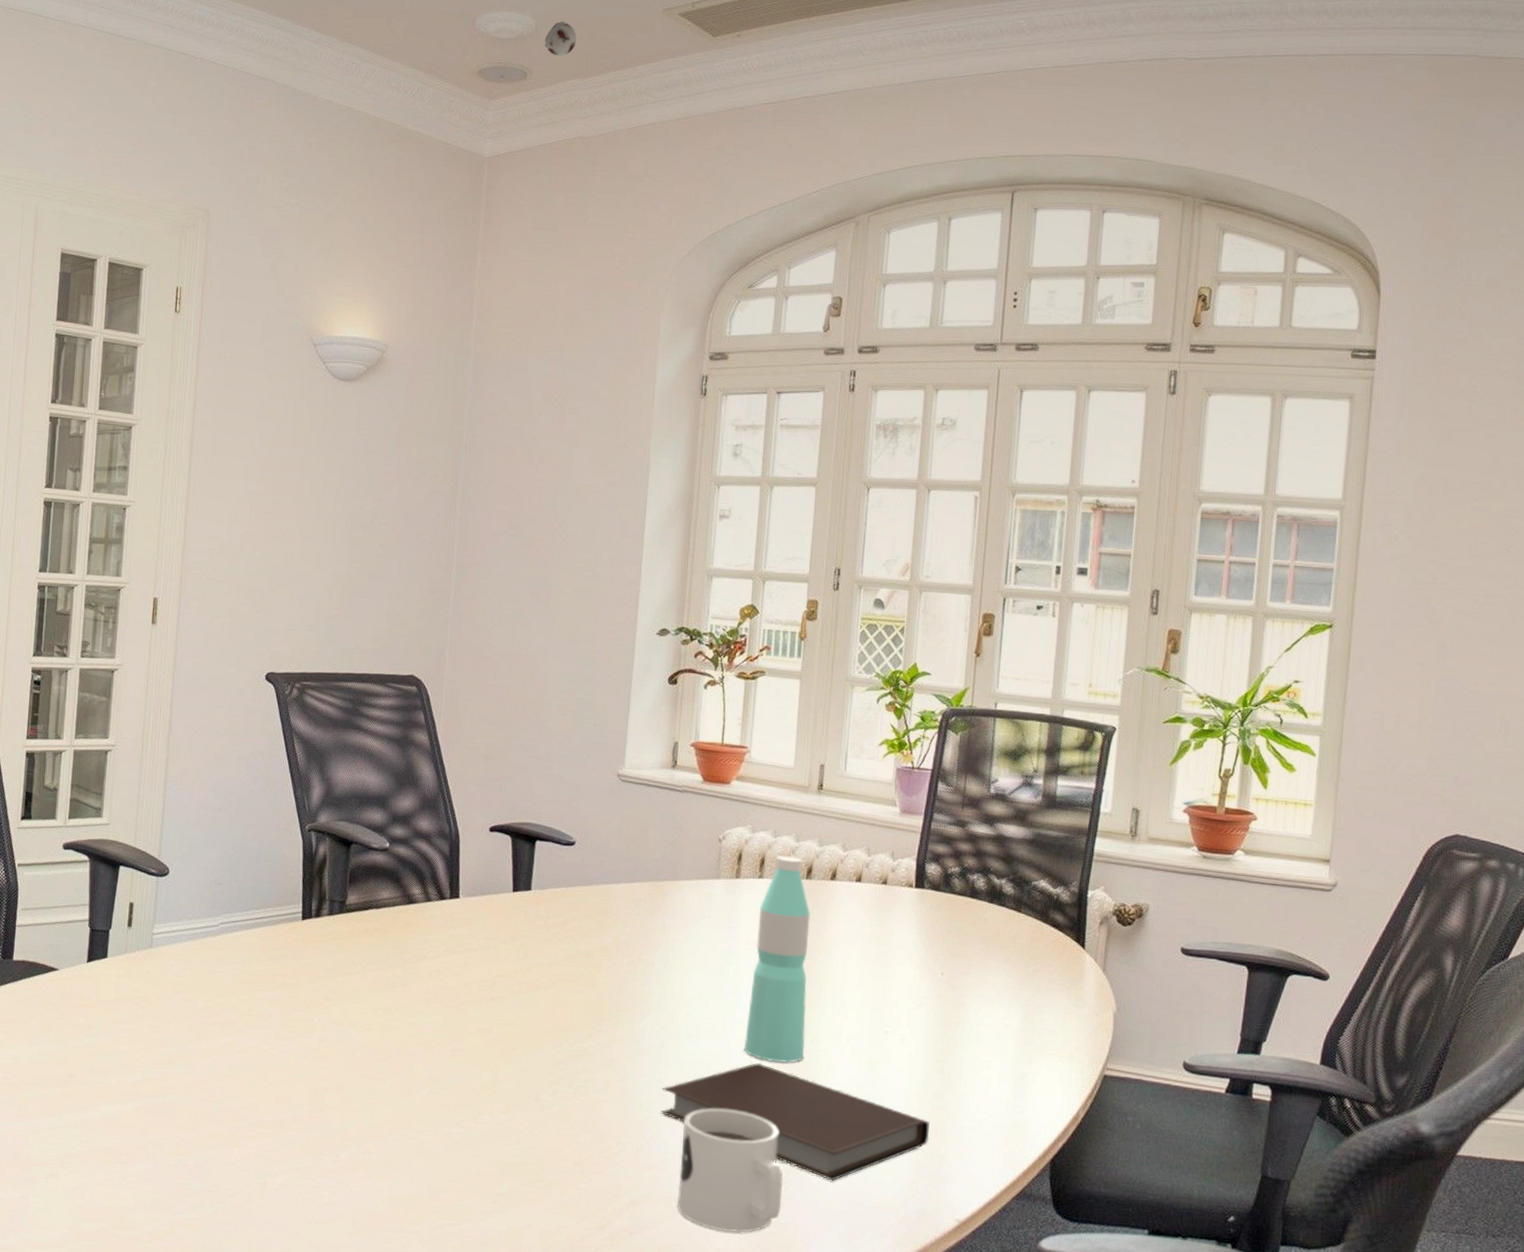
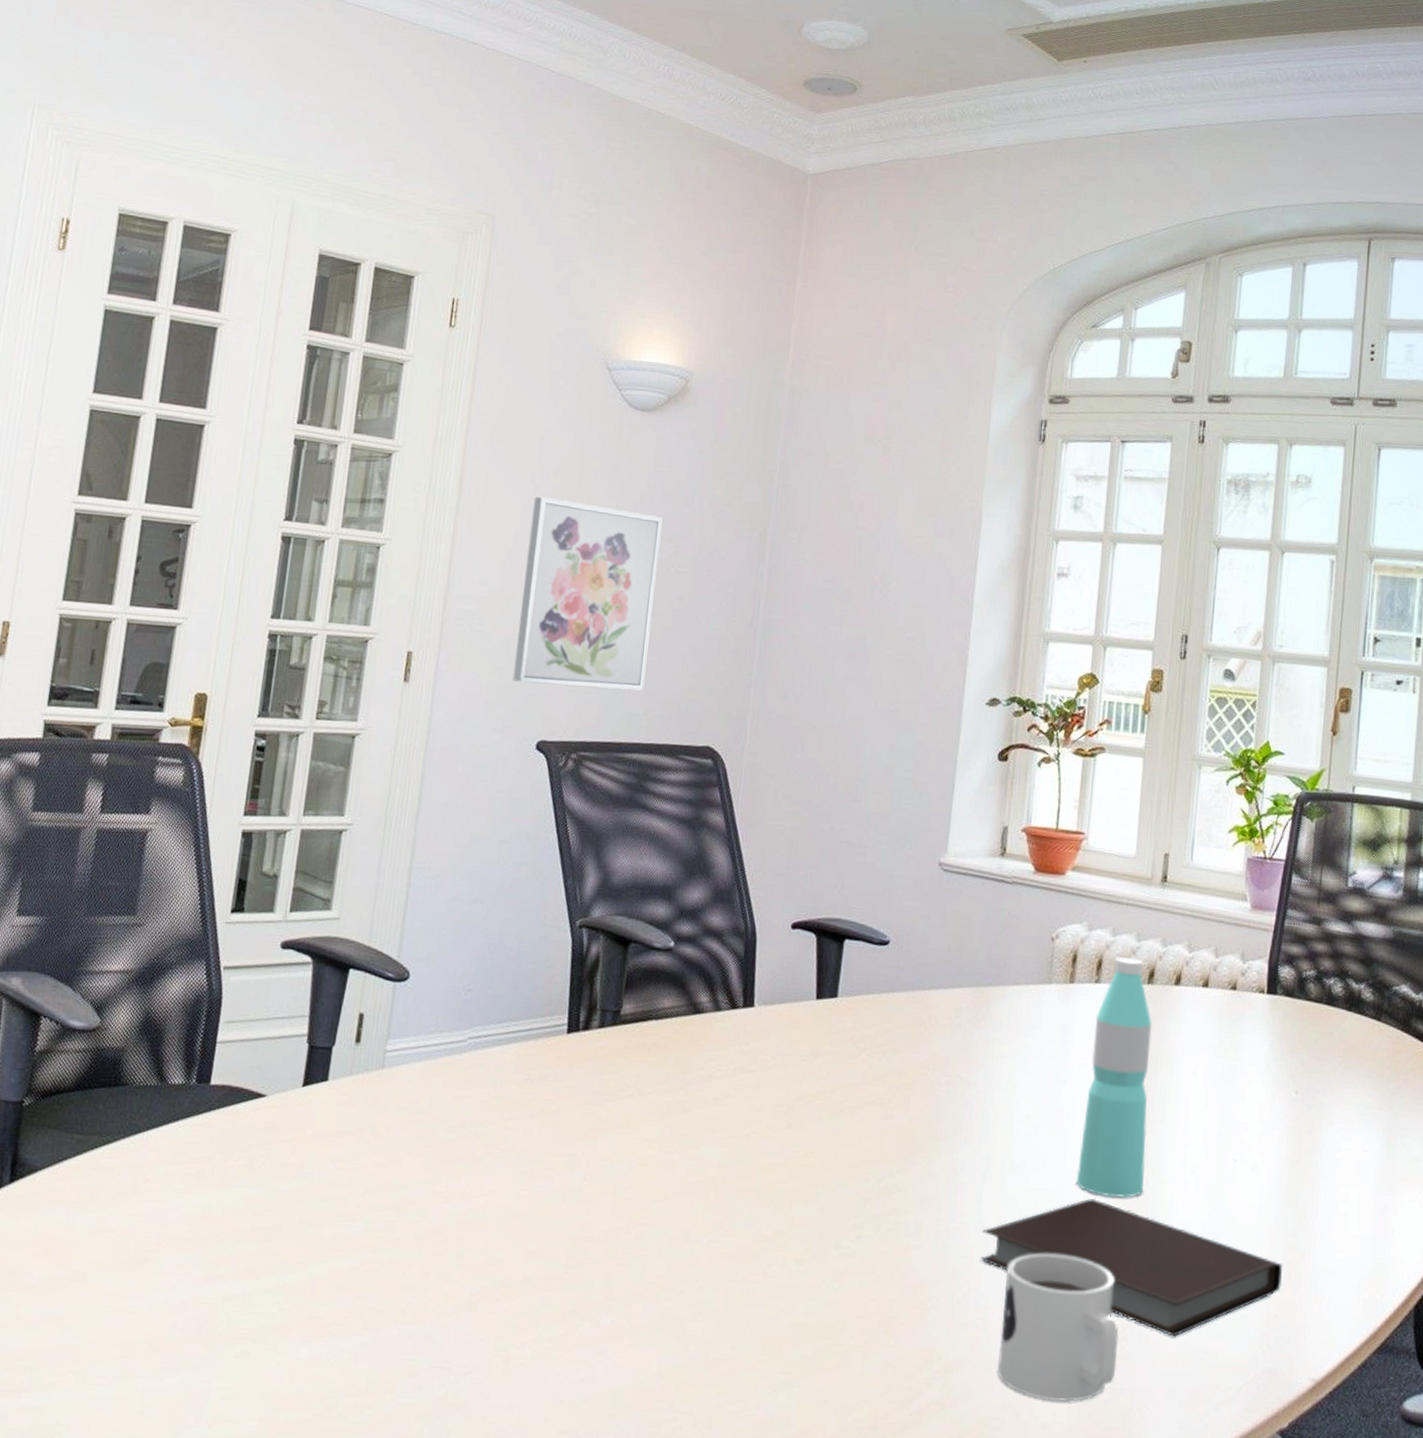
wall art: none [243,460,366,628] -> present [512,496,663,691]
smoke detector: present [544,21,577,57] -> none [877,34,912,72]

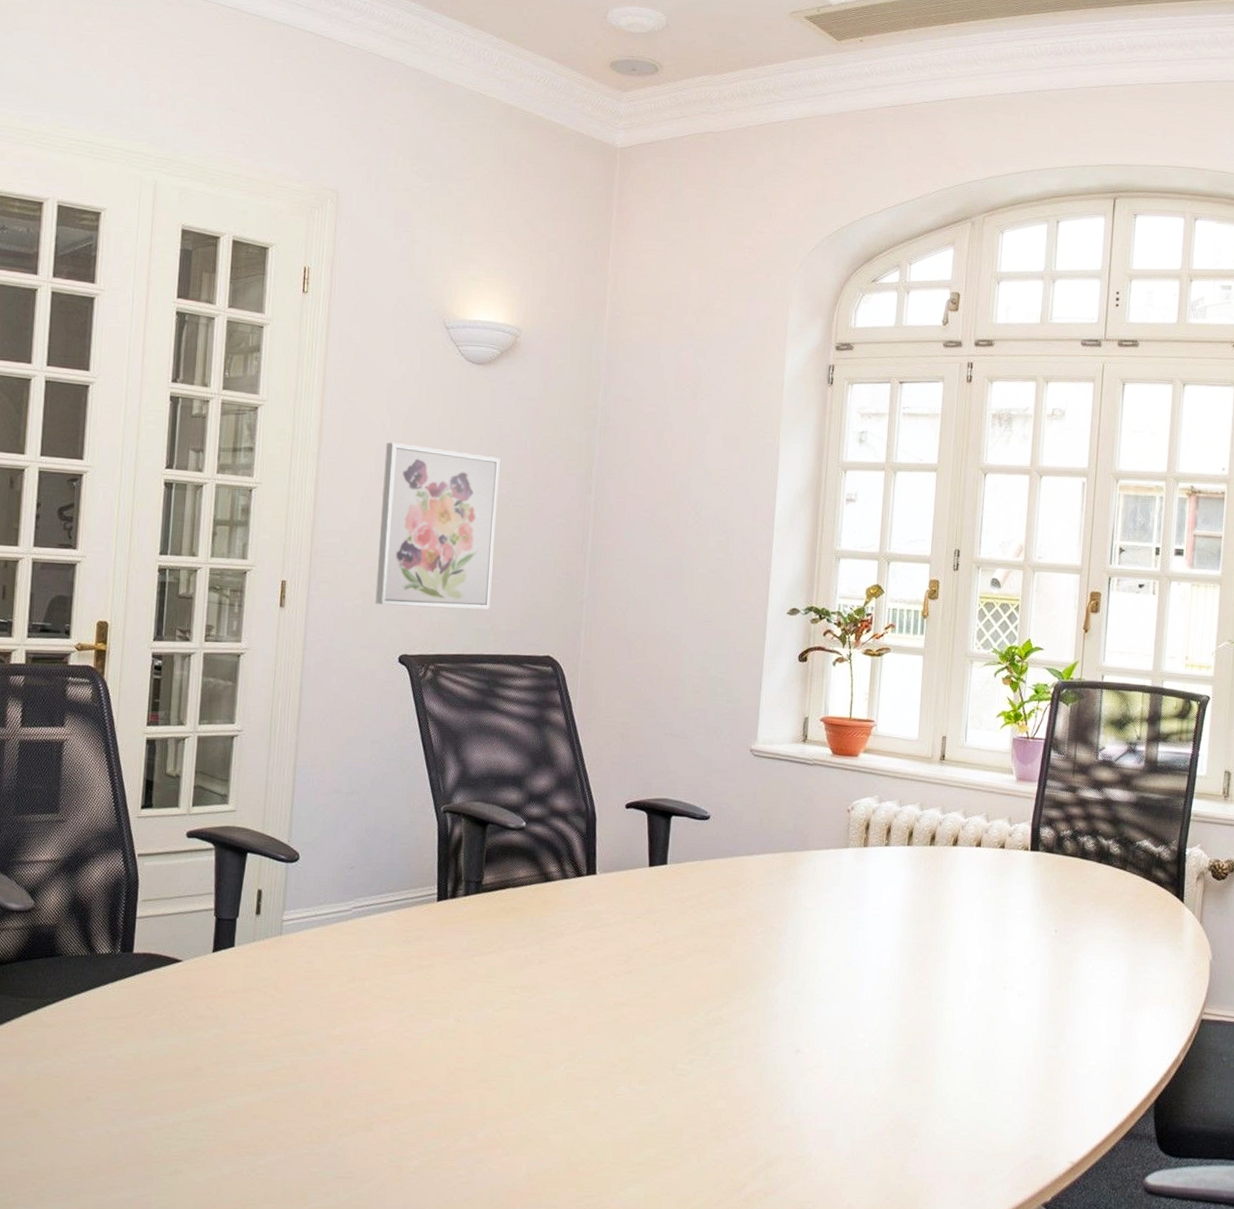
notebook: present [980,1199,1282,1337] -> none [794,1023,1045,1132]
mug: present [997,1253,1119,1402] -> none [810,1068,910,1187]
water bottle: present [1076,956,1152,1198] -> none [872,823,934,1022]

